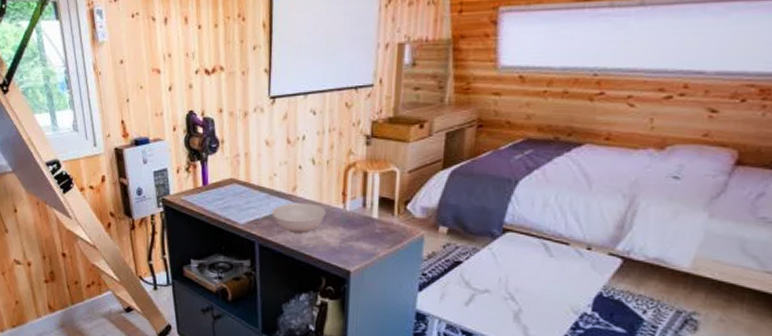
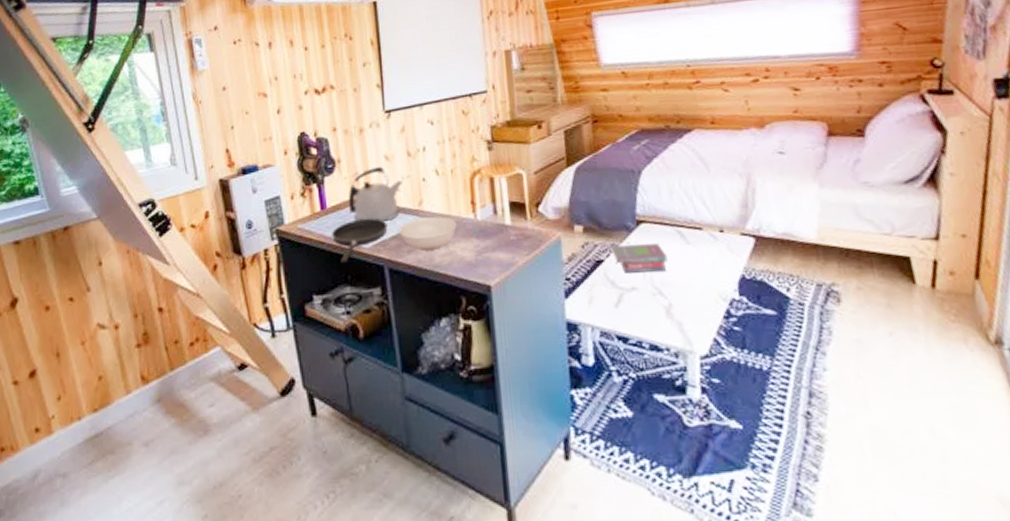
frying pan: none [211,197,262,236] -> present [332,217,388,264]
kettle: none [228,150,280,202] -> present [348,166,403,222]
books: none [471,249,527,280] -> present [610,243,668,273]

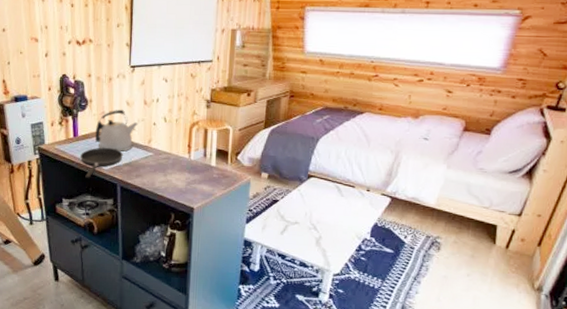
bowl: present [398,216,457,251] -> none [131,153,175,177]
books: present [610,243,668,273] -> none [285,190,325,214]

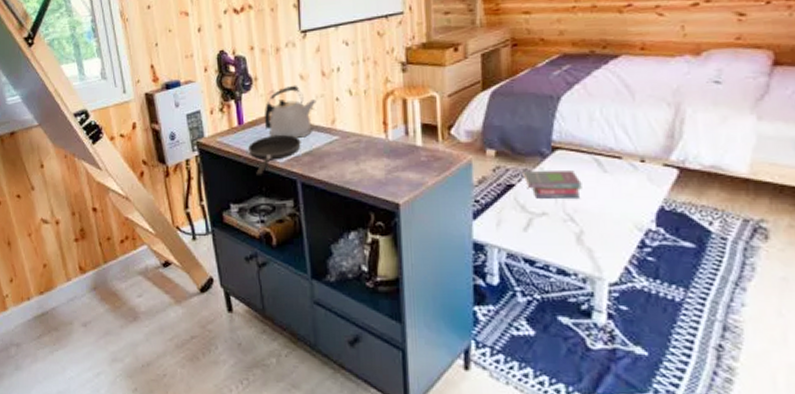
books: none [285,190,325,214] -> present [522,170,582,200]

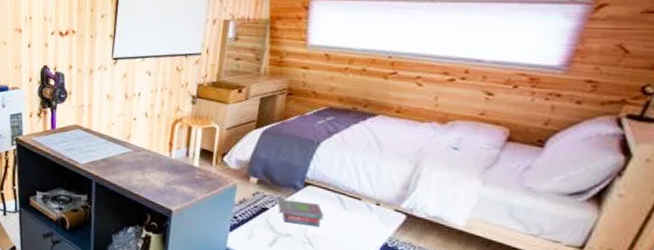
frying pan: present [248,134,301,177] -> none [57,141,100,173]
kettle: present [264,85,317,138] -> none [72,102,118,147]

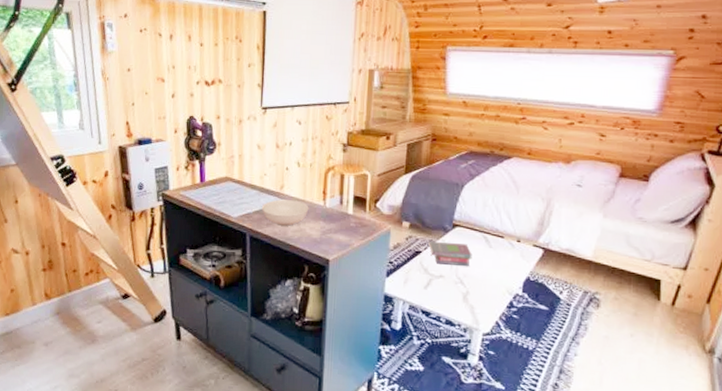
bowl: none [108,149,155,175] -> present [261,199,309,226]

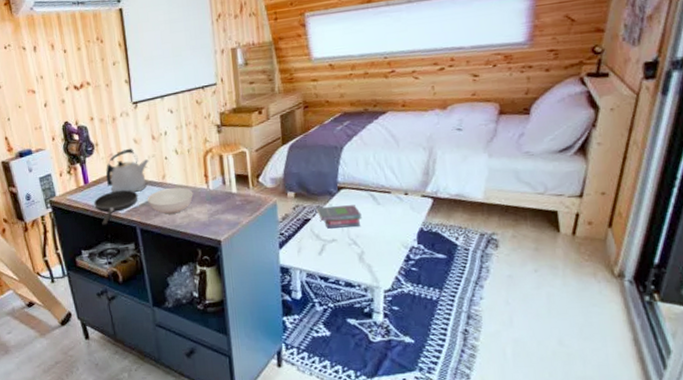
frying pan: none [207,193,253,228] -> present [94,189,138,226]
kettle: none [223,153,270,198] -> present [105,148,149,193]

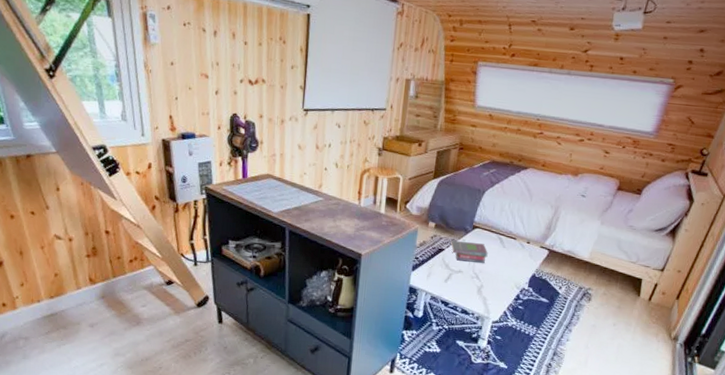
frying pan: present [94,189,138,226] -> none [249,190,293,222]
kettle: present [105,148,149,193] -> none [264,152,309,195]
bowl: present [147,187,194,214] -> none [300,197,345,222]

